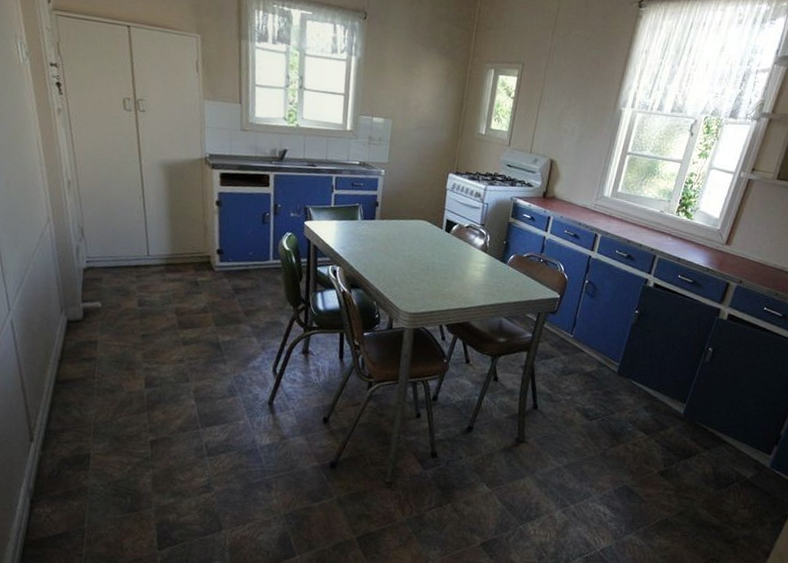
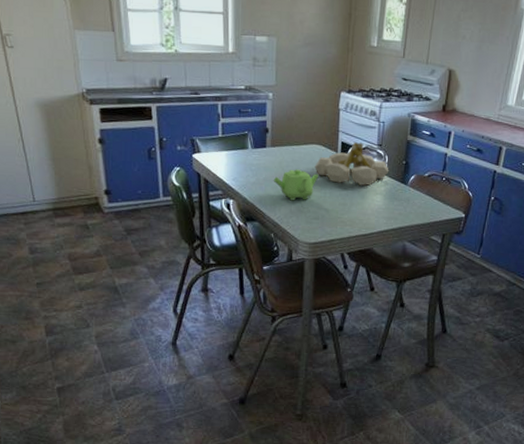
teapot: none [379,242,423,272] -> present [273,169,319,201]
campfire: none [420,220,490,262] -> present [315,142,389,186]

